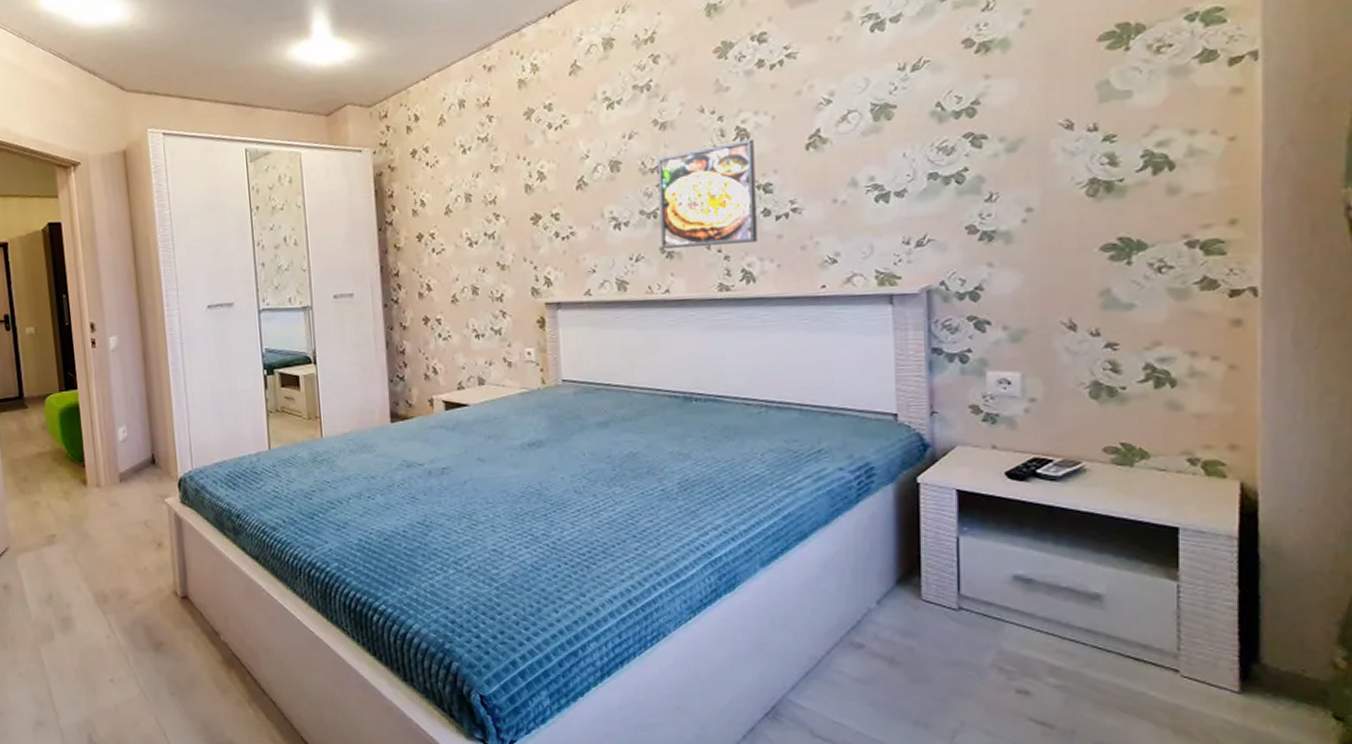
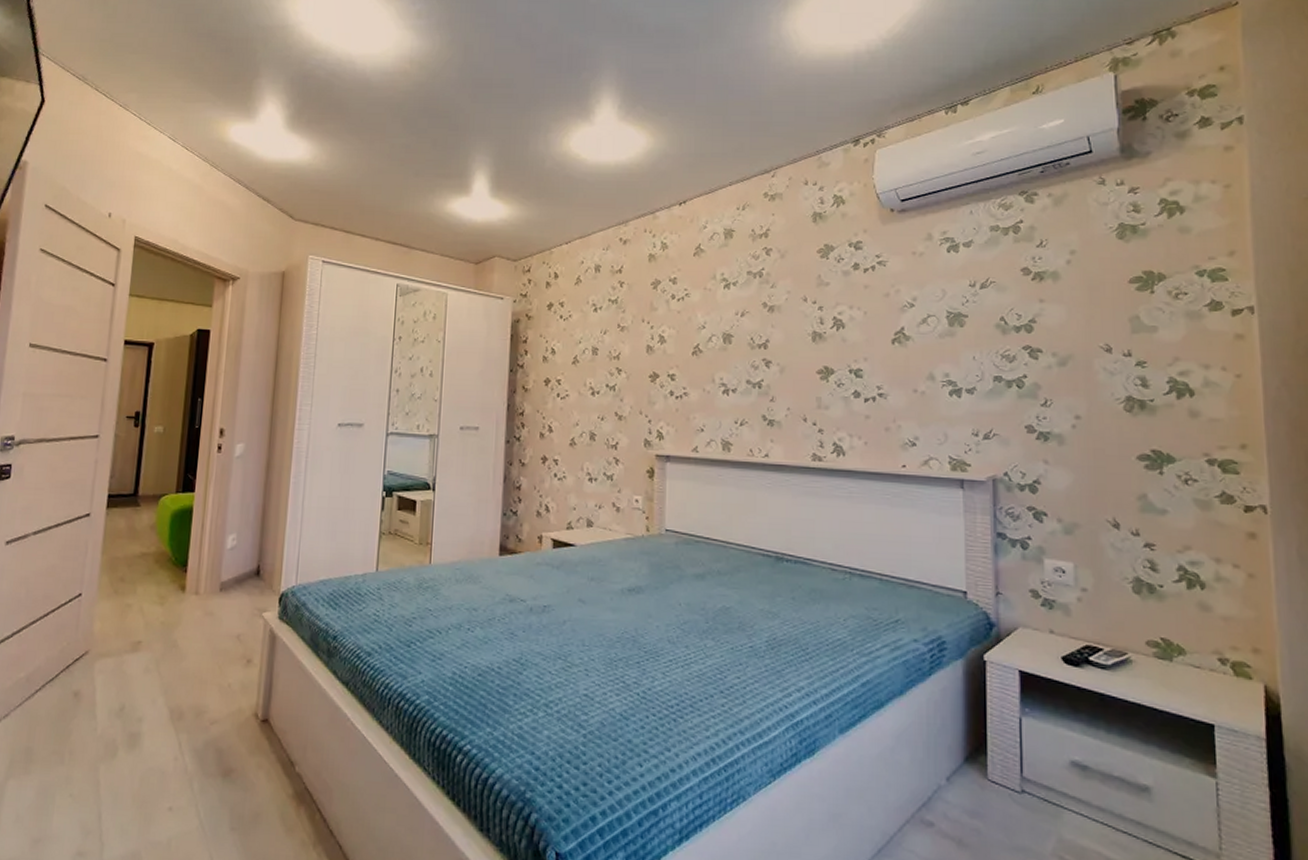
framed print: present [657,139,758,250] -> none [763,329,848,419]

